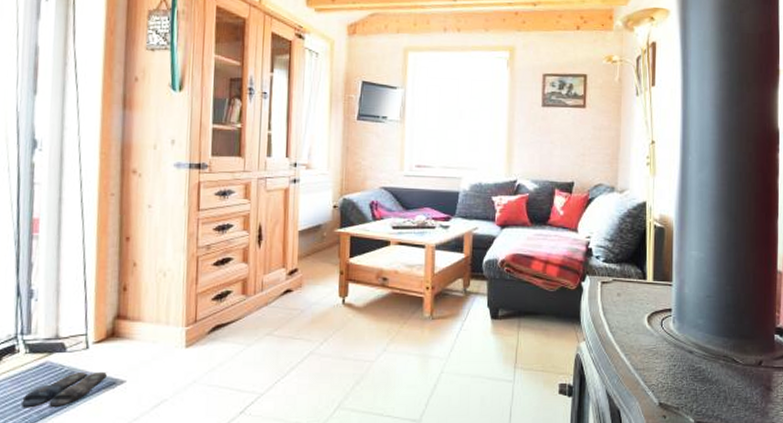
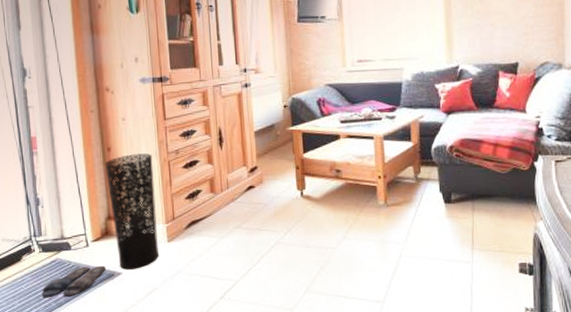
umbrella stand: none [120,246,179,377] -> present [105,153,159,270]

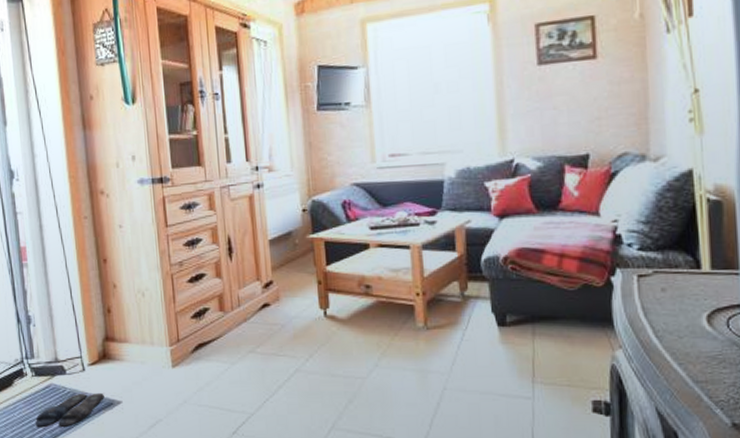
umbrella stand: present [105,153,159,270] -> none [101,265,162,398]

